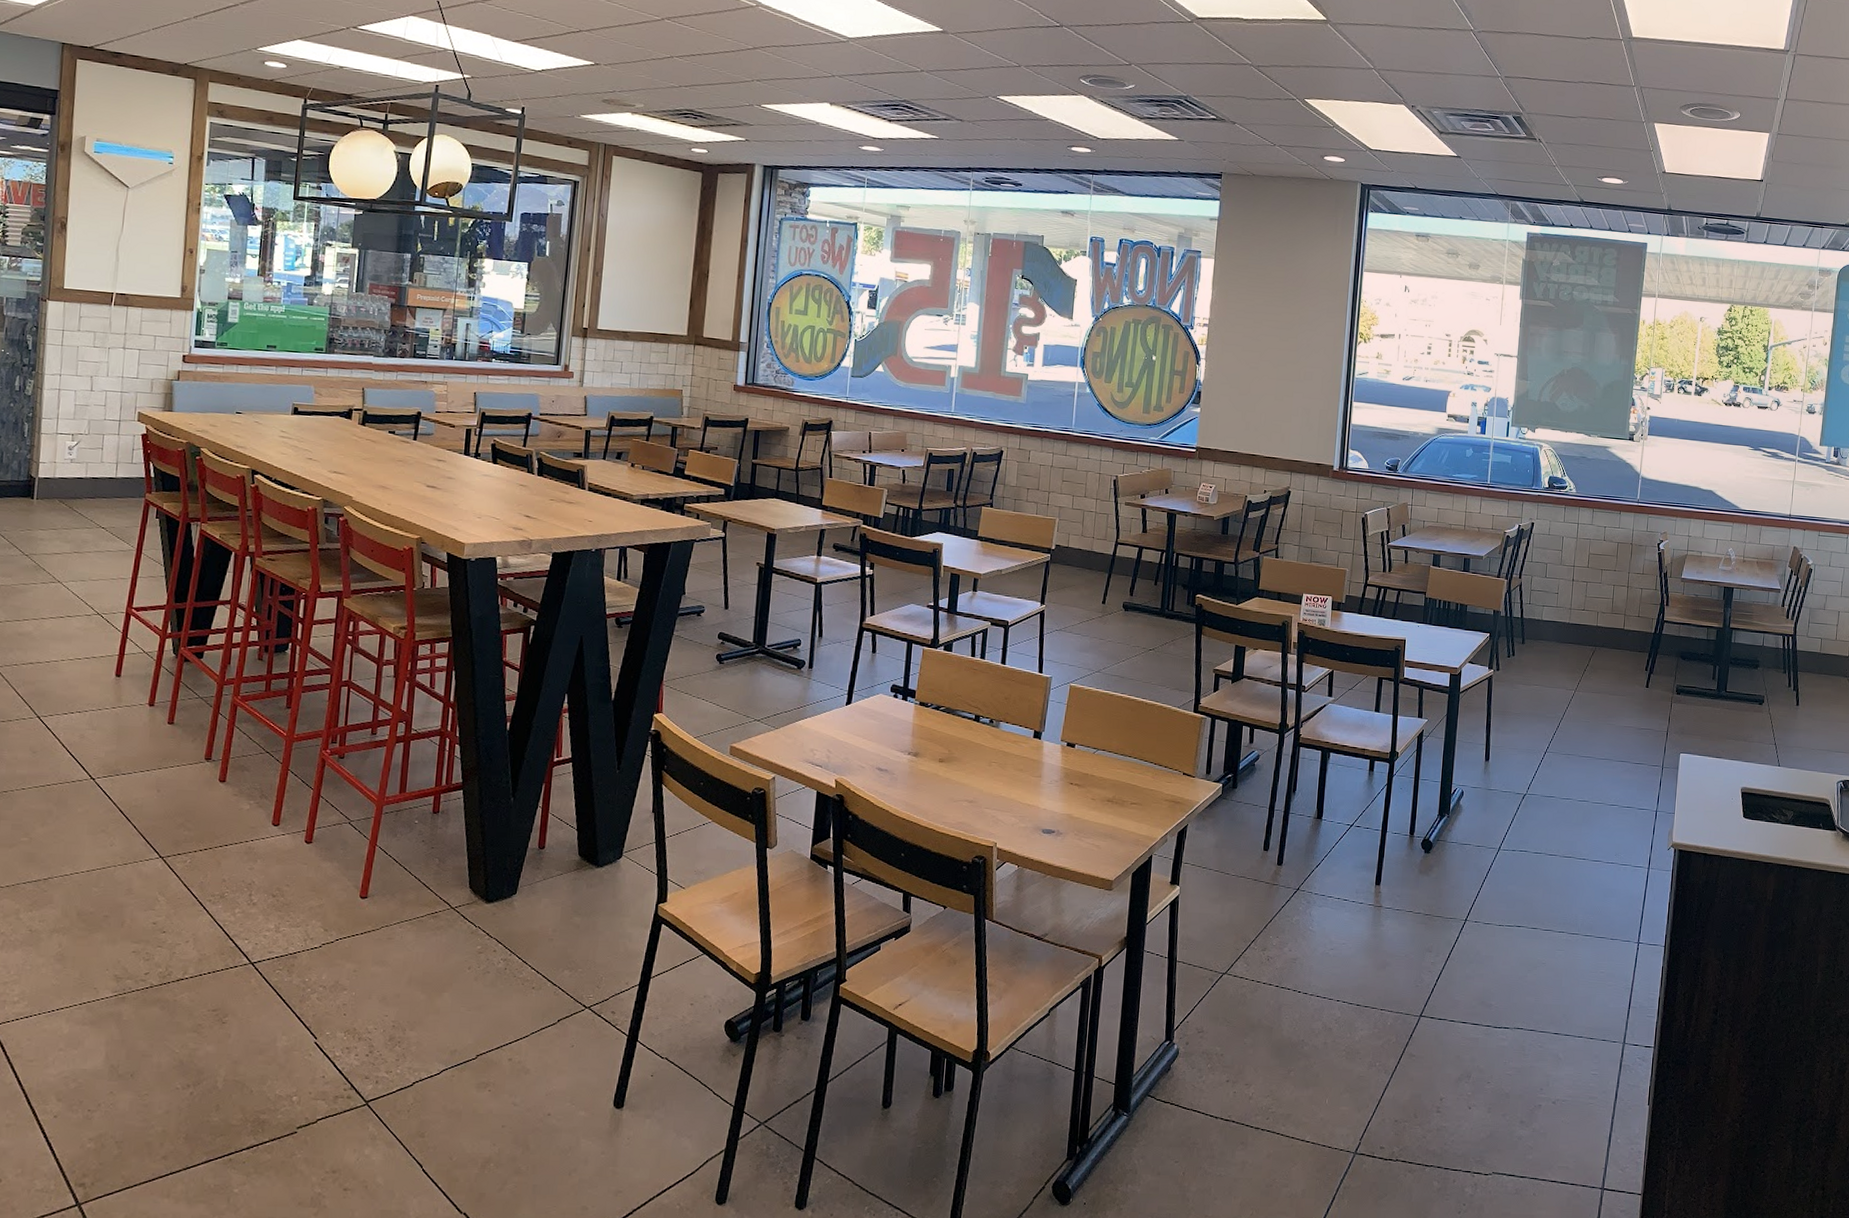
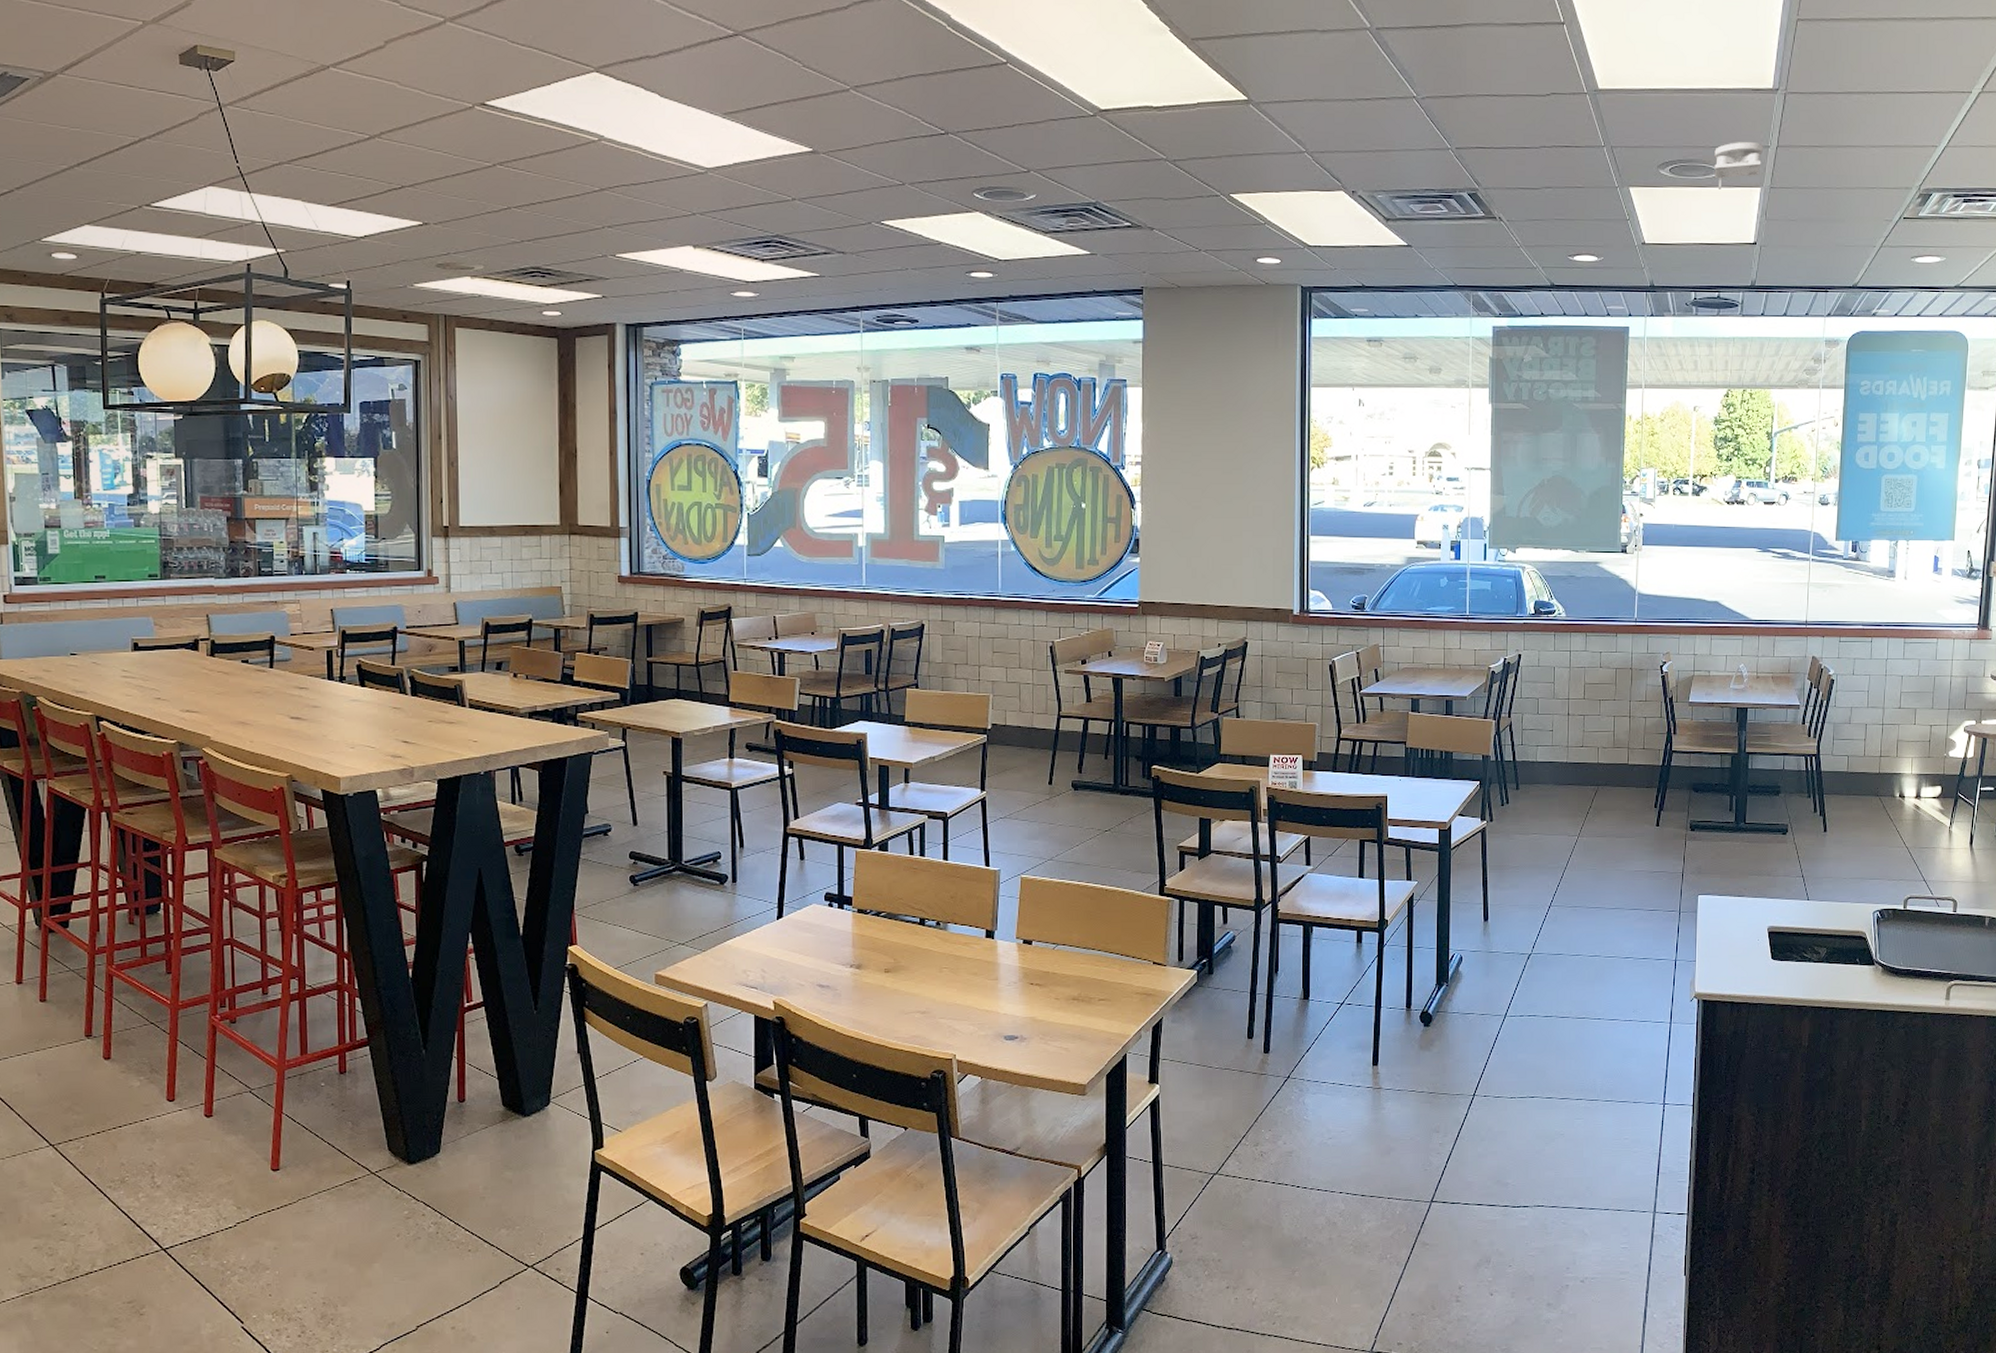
smoke detector: none [1729,92,1773,132] -> present [1714,142,1763,189]

